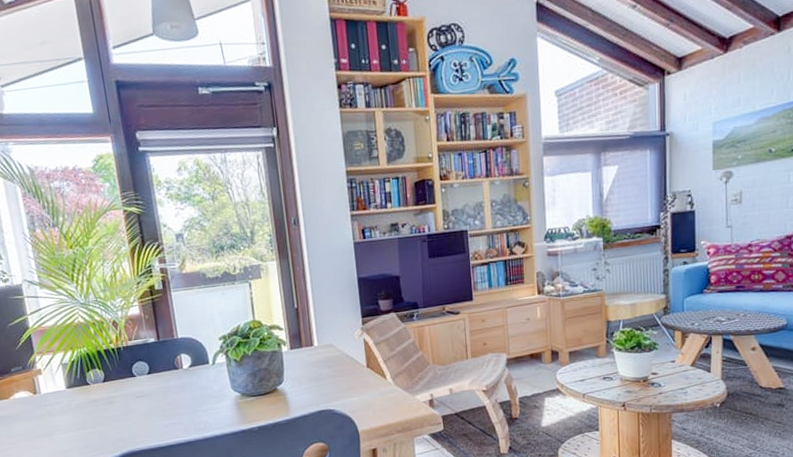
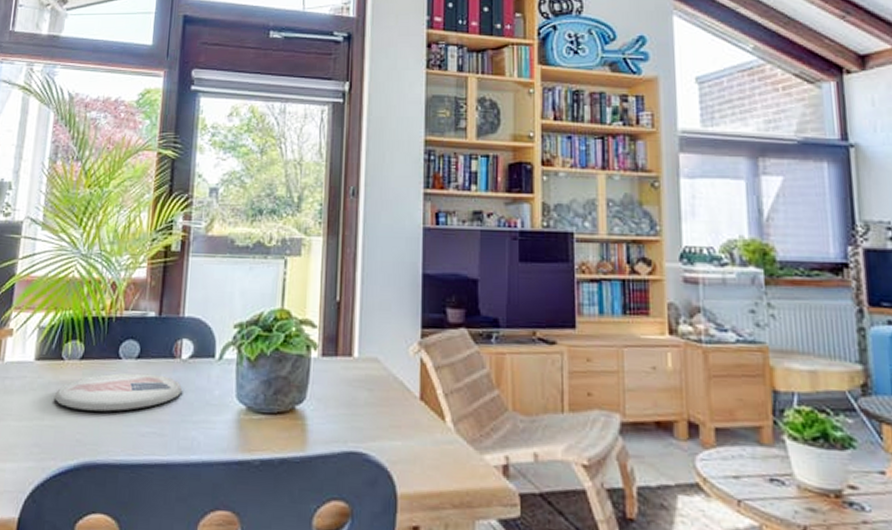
plate: none [89,382,189,418] -> present [53,372,182,412]

